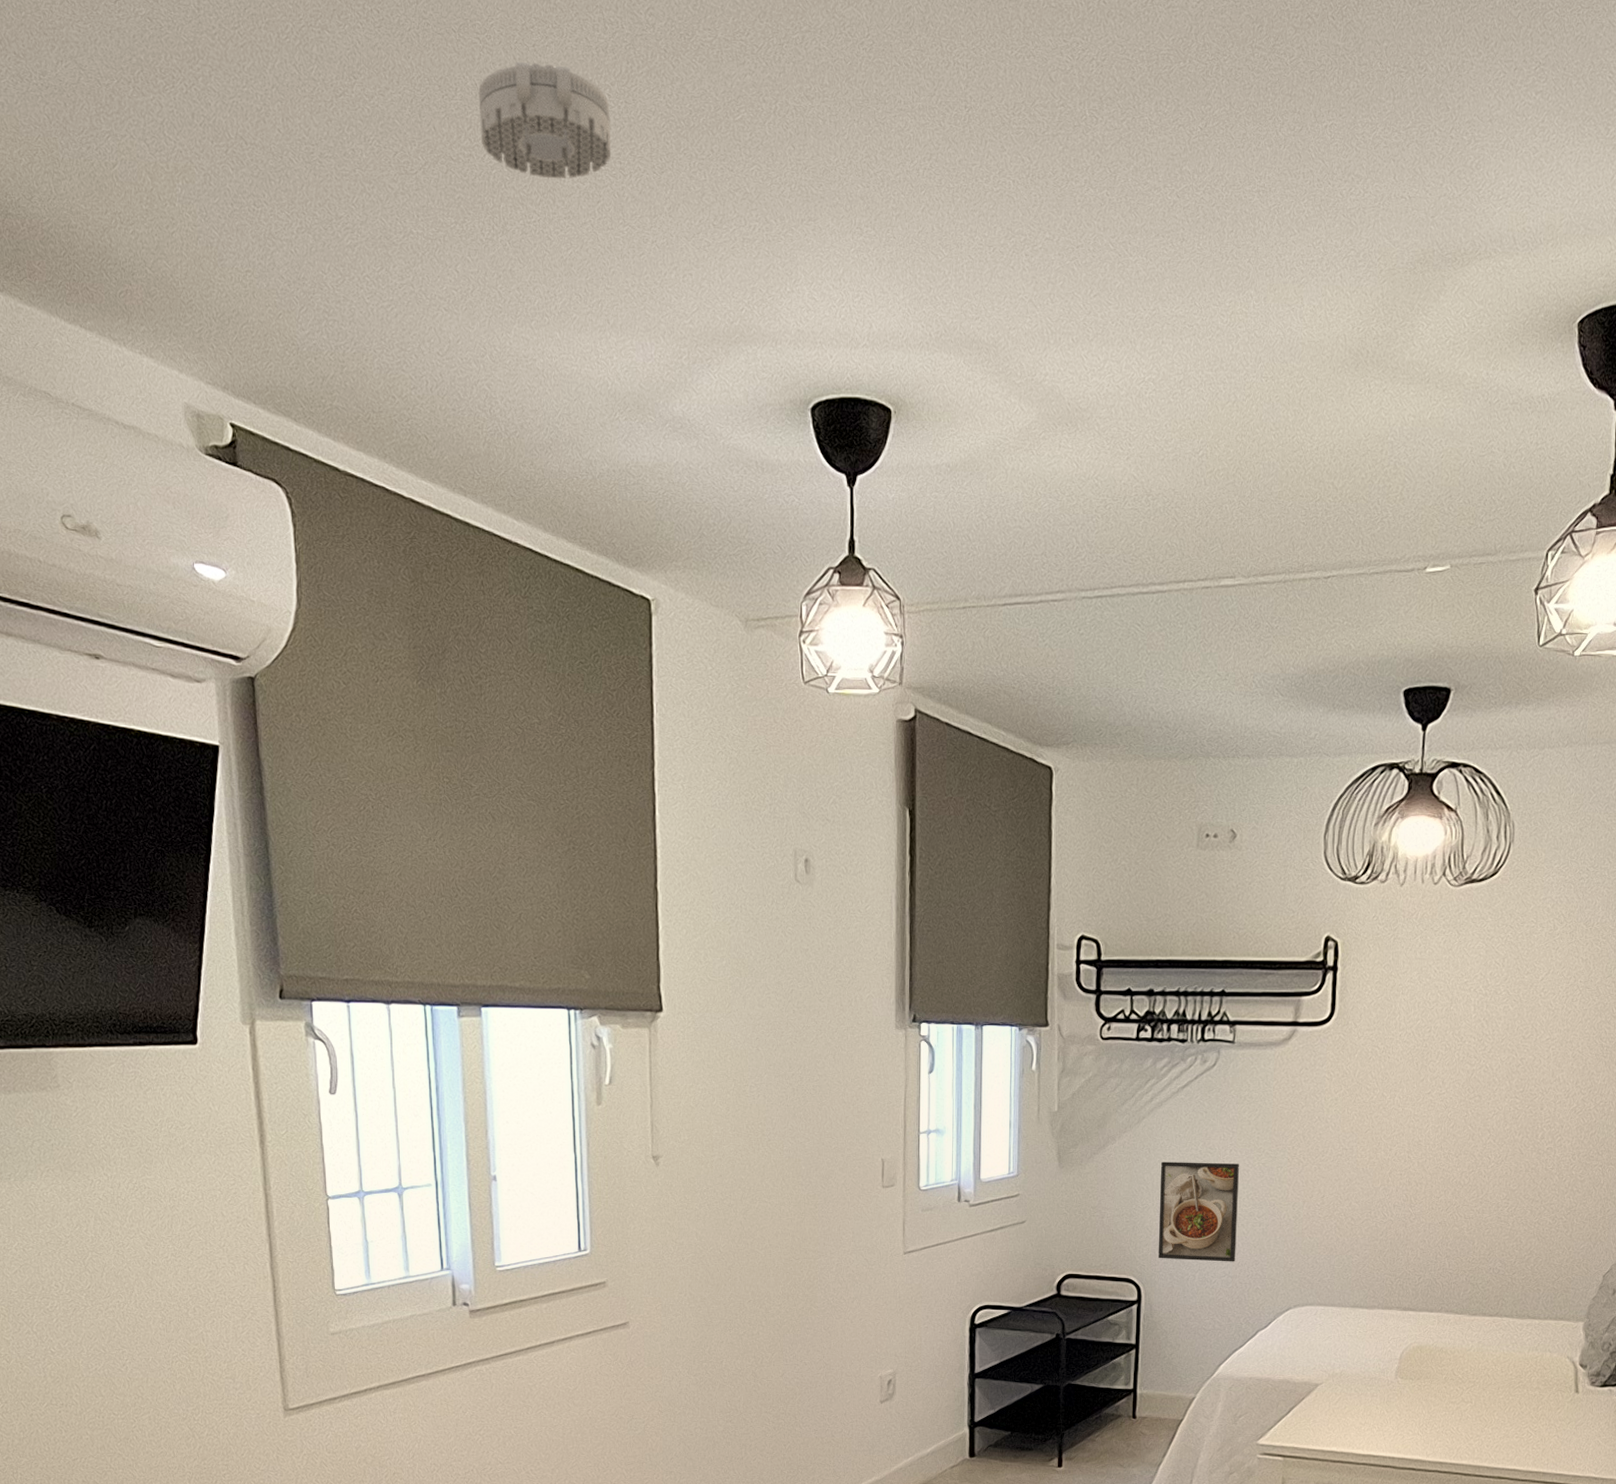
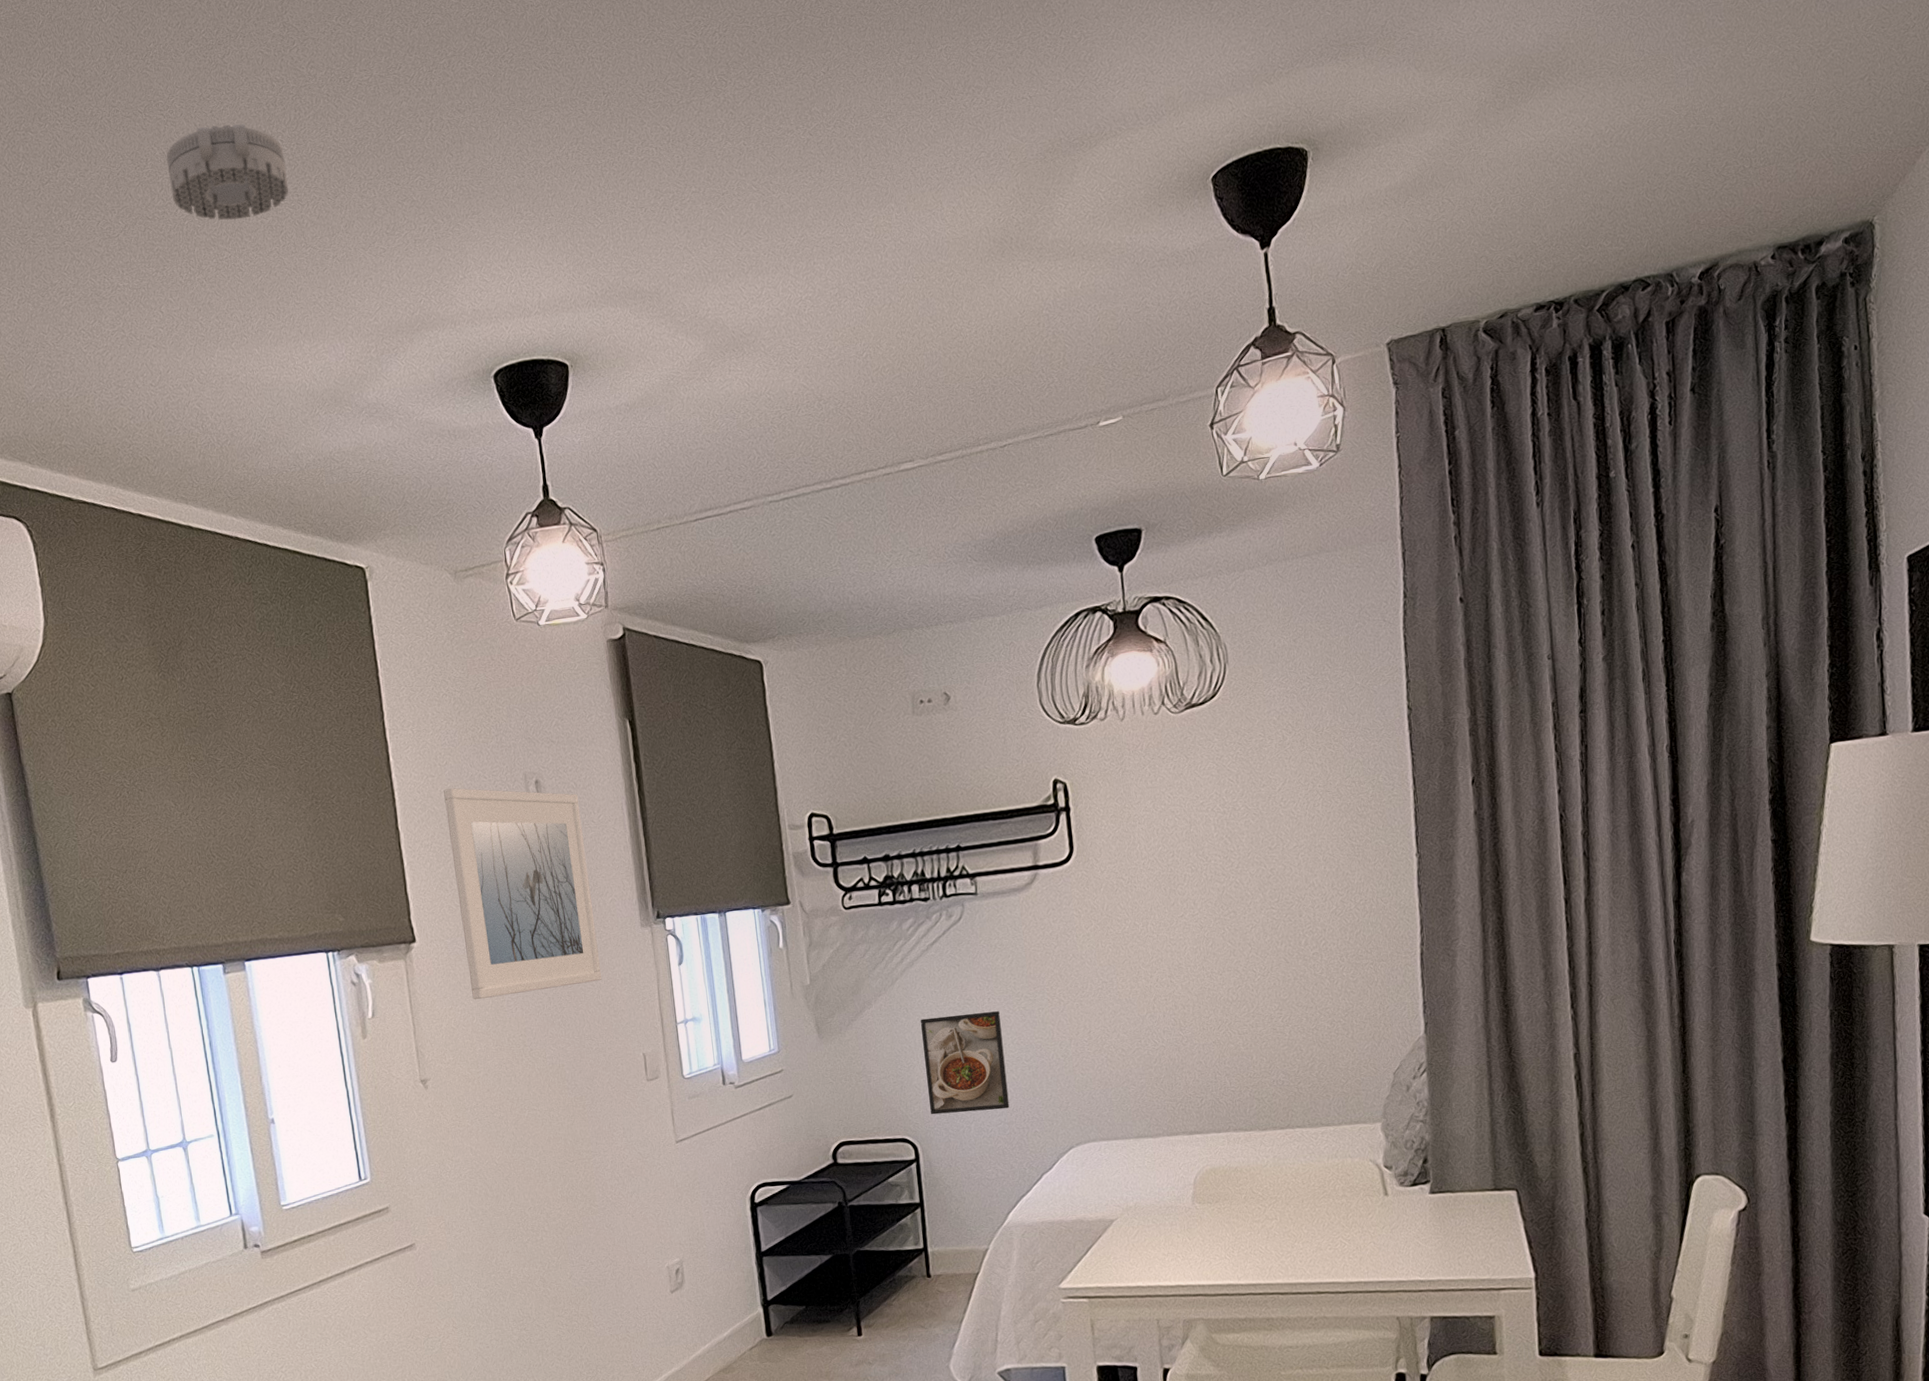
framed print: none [709,854,850,1081] -> present [444,788,602,1000]

